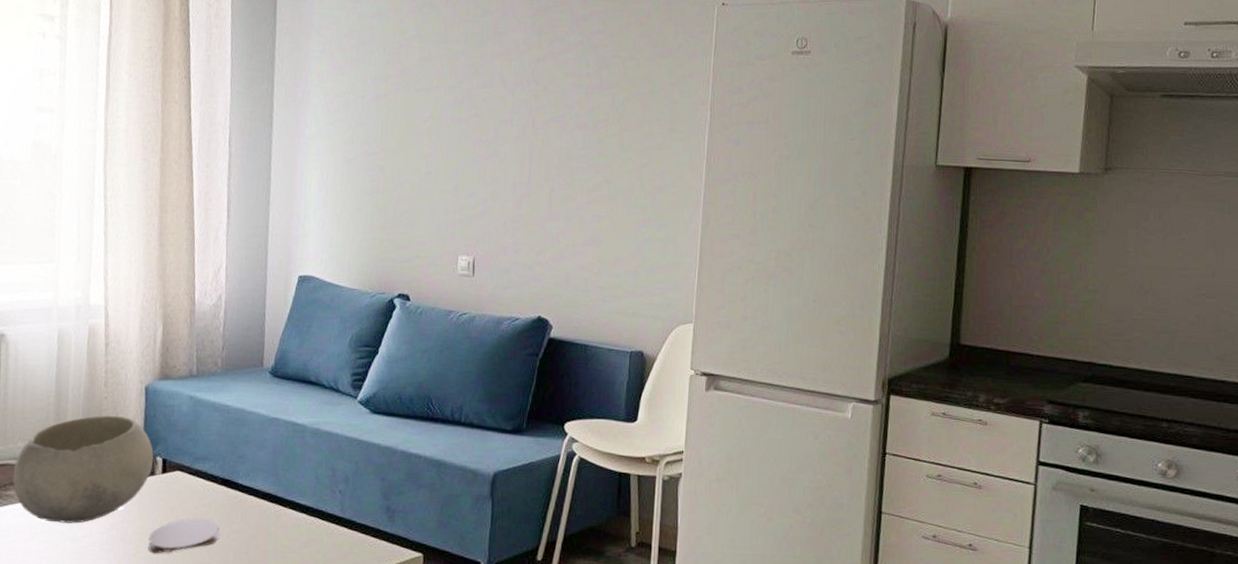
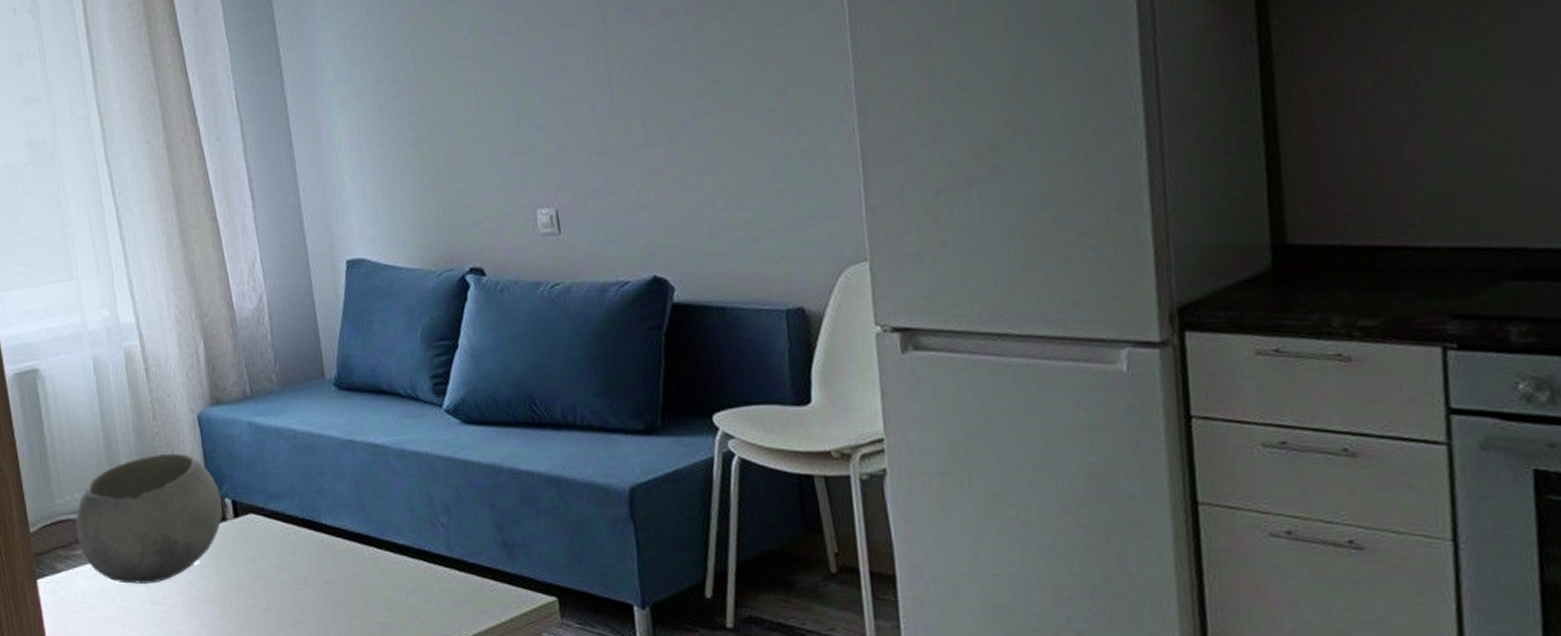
coaster: present [148,518,220,554] -> none [233,568,311,615]

